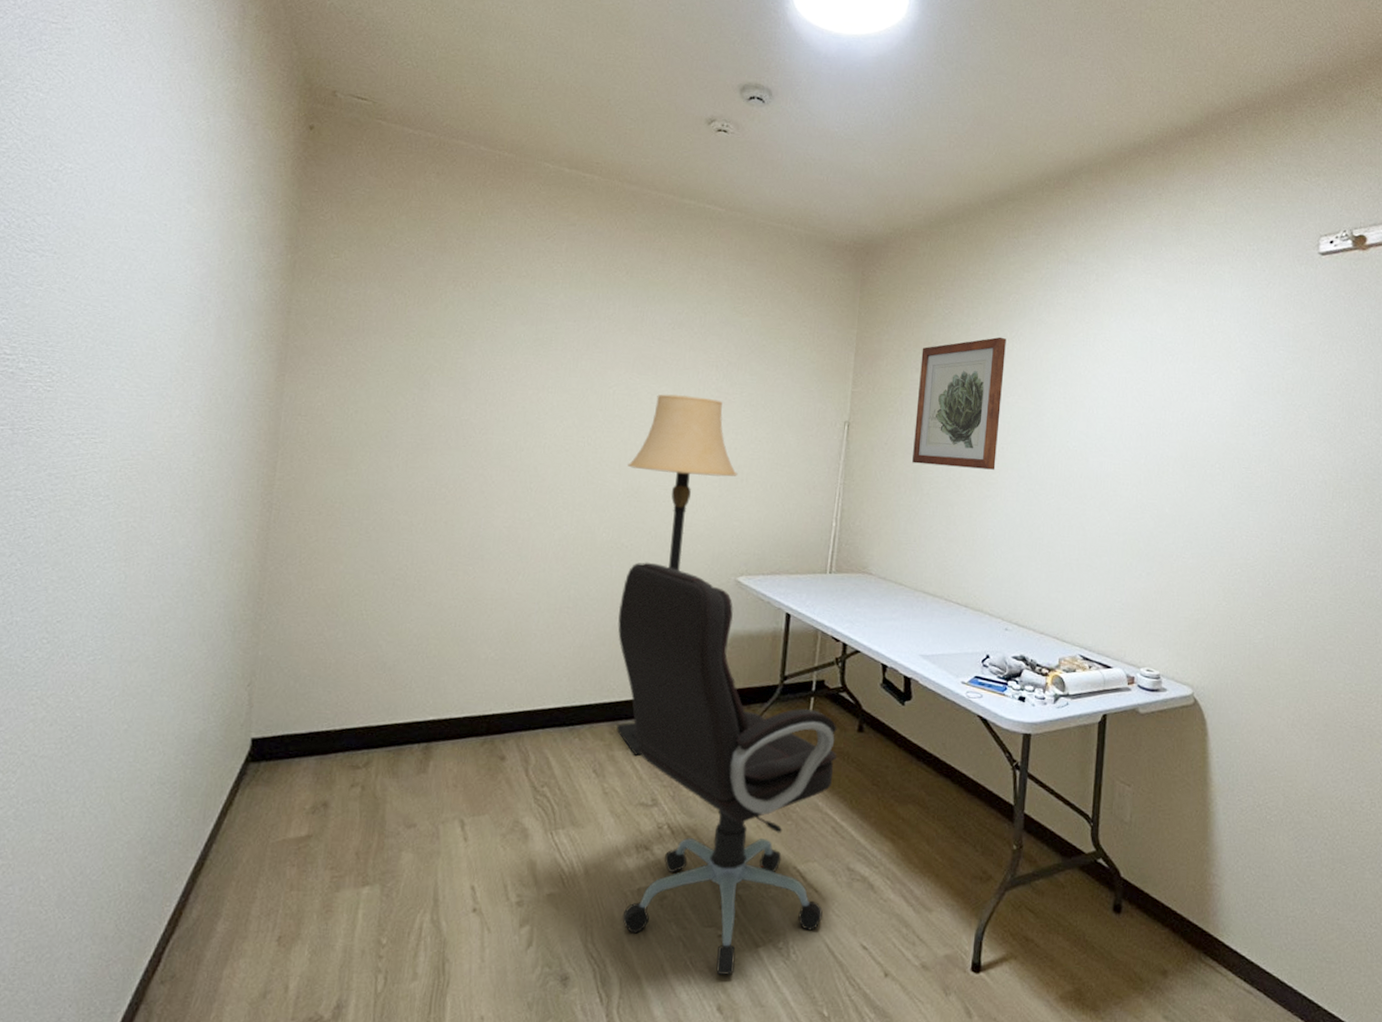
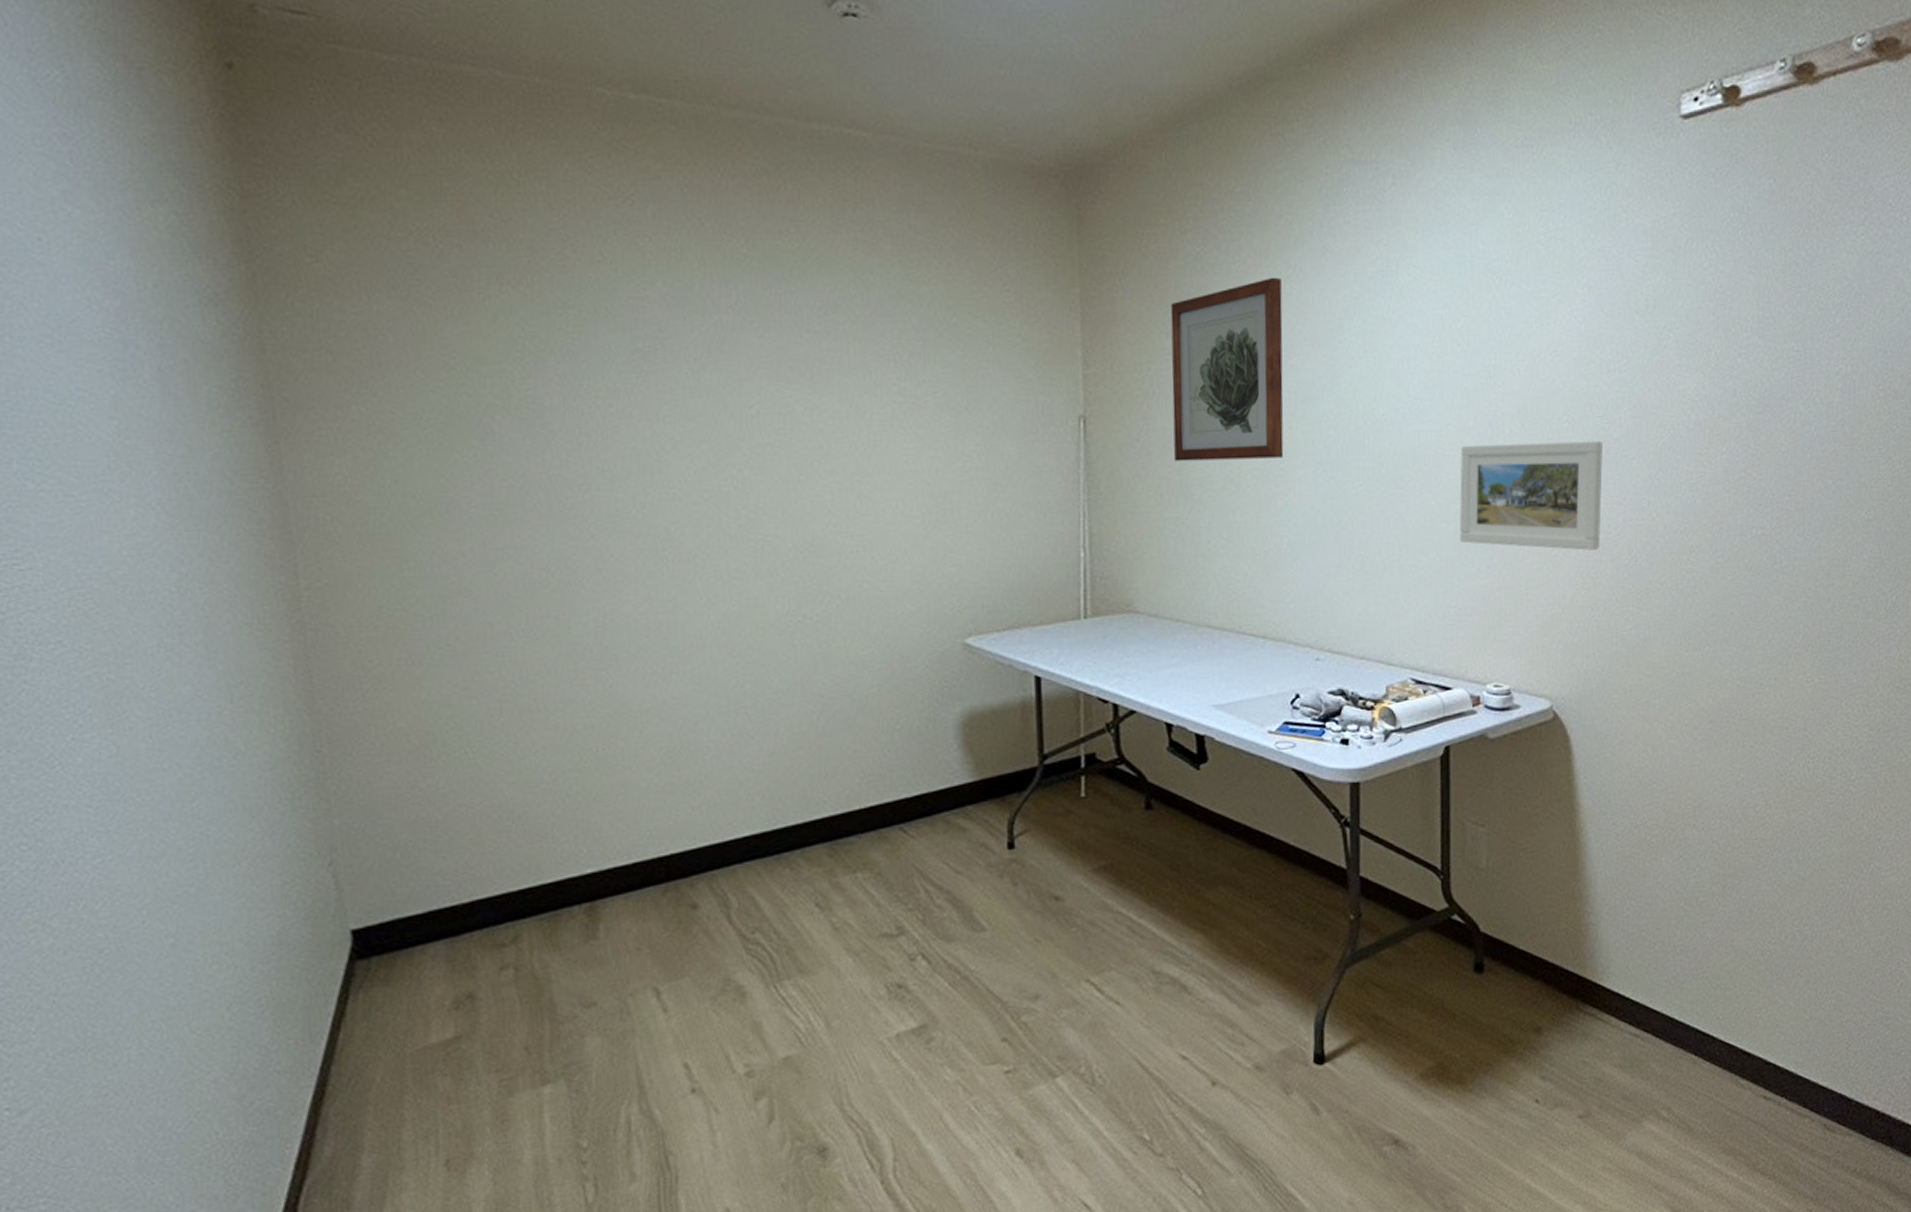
lamp: present [616,394,738,756] -> none [794,404,945,878]
office chair: present [618,562,837,976] -> none [813,634,1129,1117]
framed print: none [1127,477,1246,571] -> present [1459,440,1603,550]

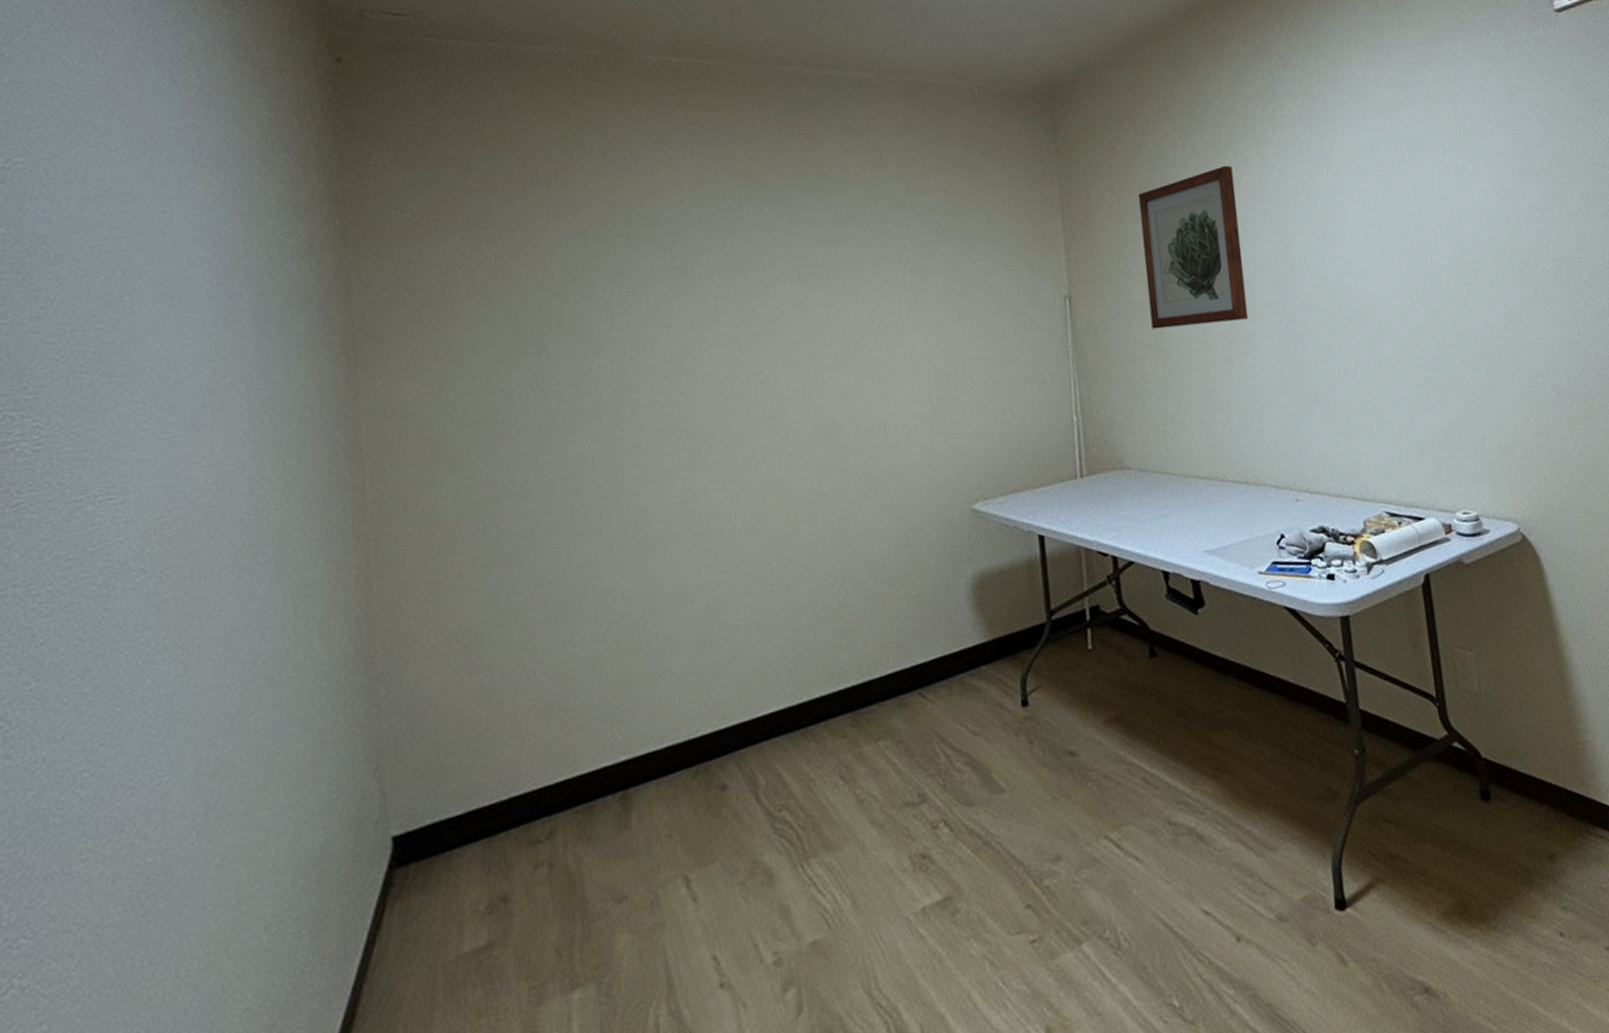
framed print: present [1459,440,1603,550] -> none [1404,283,1541,383]

